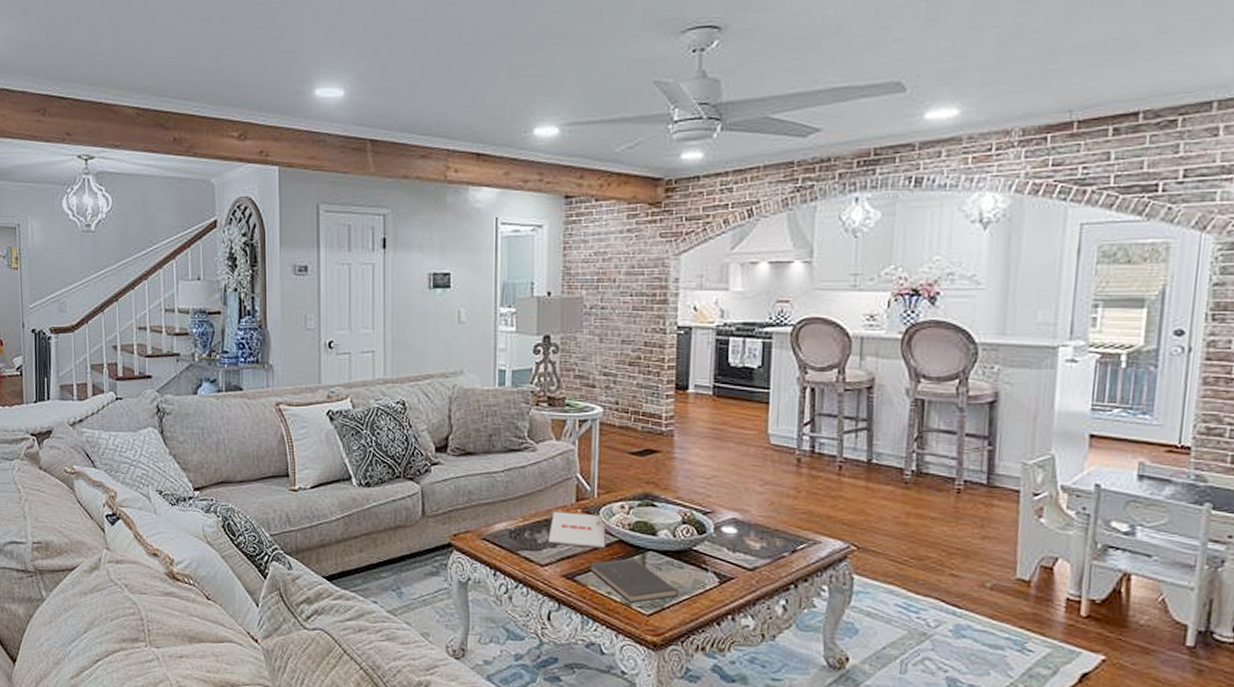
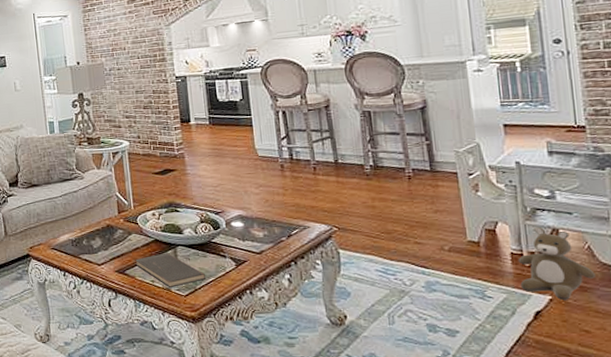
magazine: present [548,511,606,548] -> none [101,222,145,248]
teddy bear: none [1070,568,1164,663] -> present [518,226,595,301]

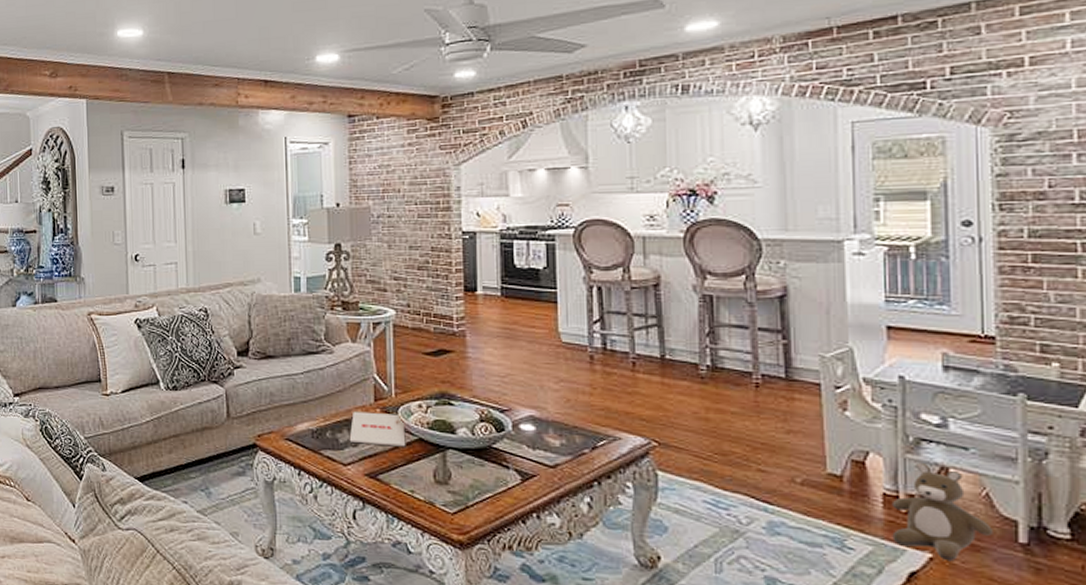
magazine: none [101,222,145,248] -> present [349,411,406,447]
hardcover book: present [135,253,206,287] -> none [391,456,482,501]

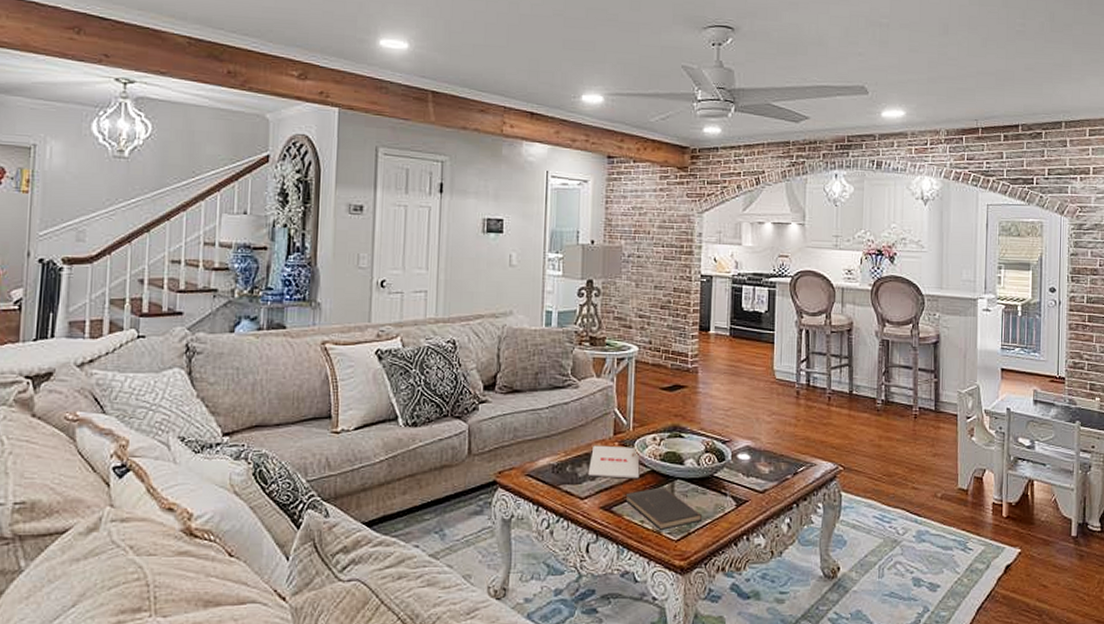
hardcover book: none [391,456,482,501] -> present [625,487,703,530]
teddy bear: present [891,462,993,562] -> none [997,476,1057,554]

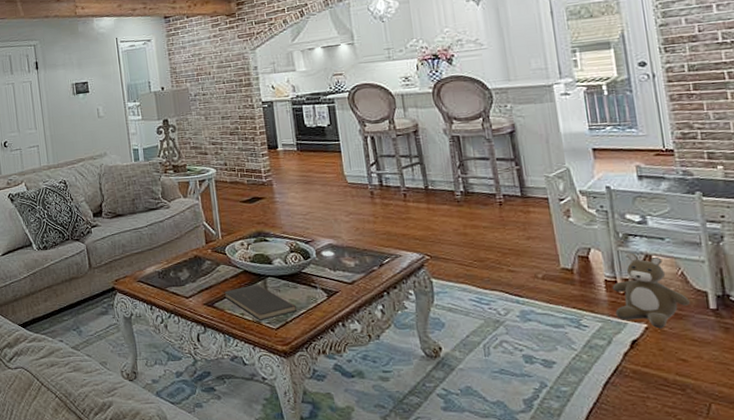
magazine: present [587,445,640,479] -> none [188,252,234,280]
teddy bear: none [997,476,1057,554] -> present [612,252,690,329]

